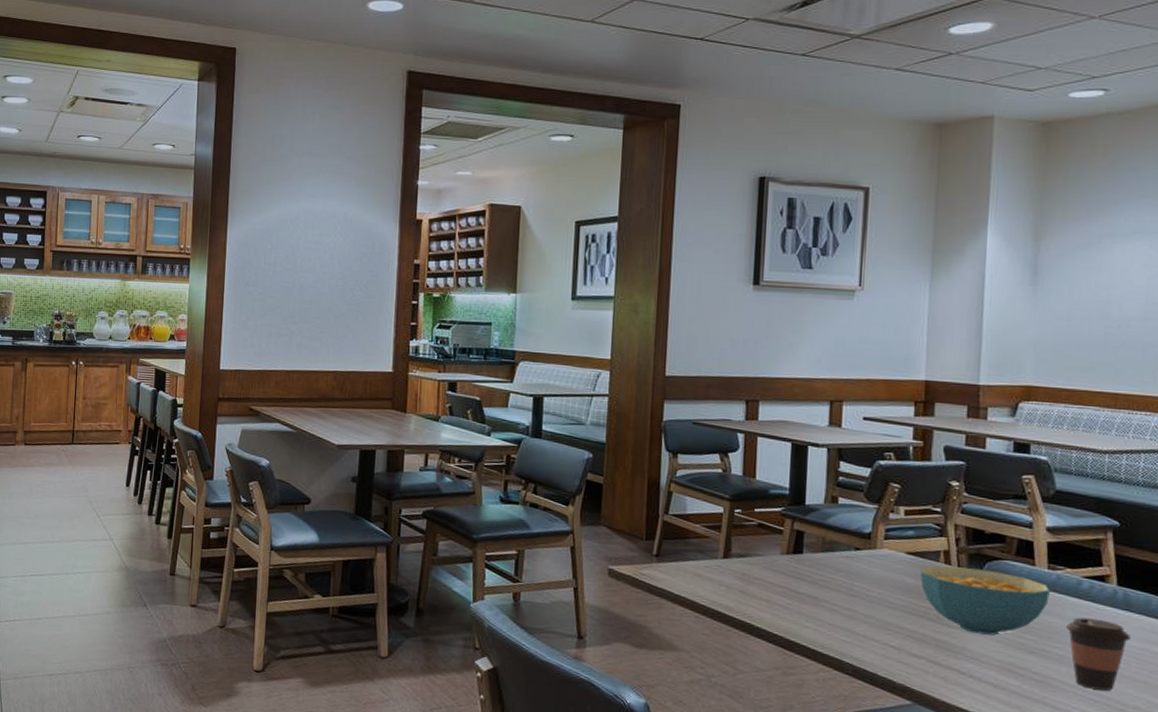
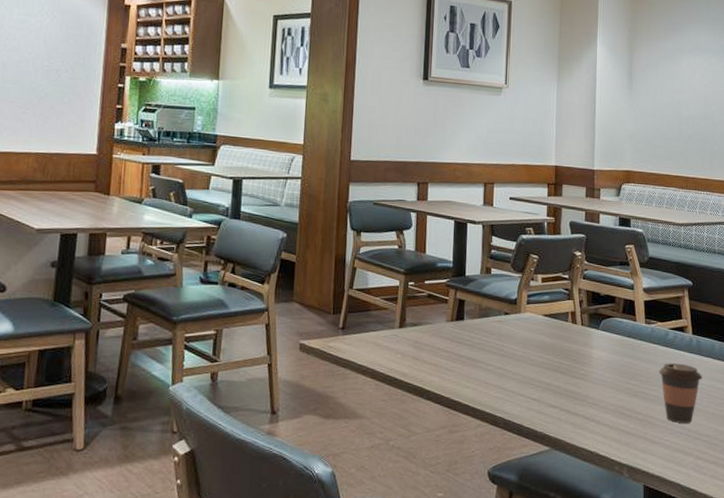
cereal bowl: present [919,565,1050,636] -> none [553,325,647,383]

